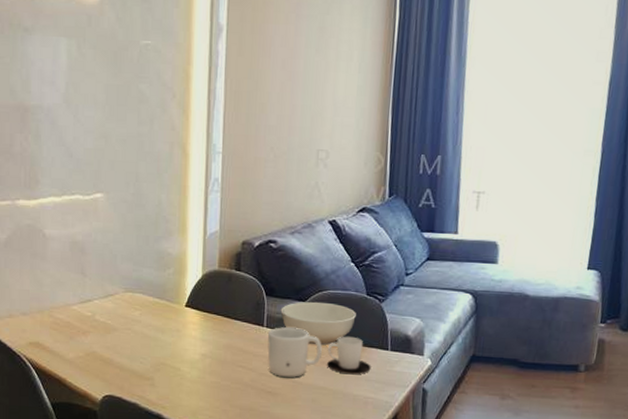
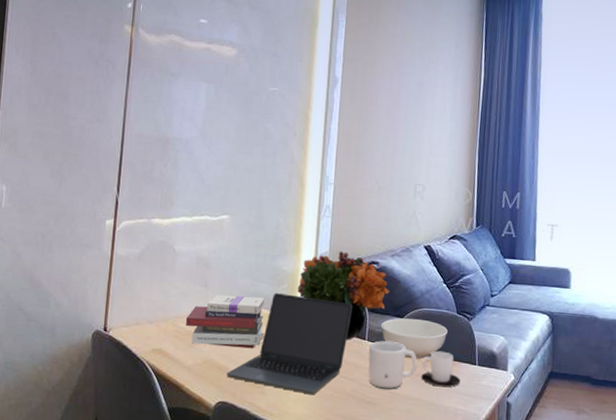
books: none [63,282,150,338] -> present [185,295,265,348]
laptop: none [112,278,248,387] -> present [226,293,352,395]
flower arrangement: none [185,230,289,327] -> present [297,251,389,340]

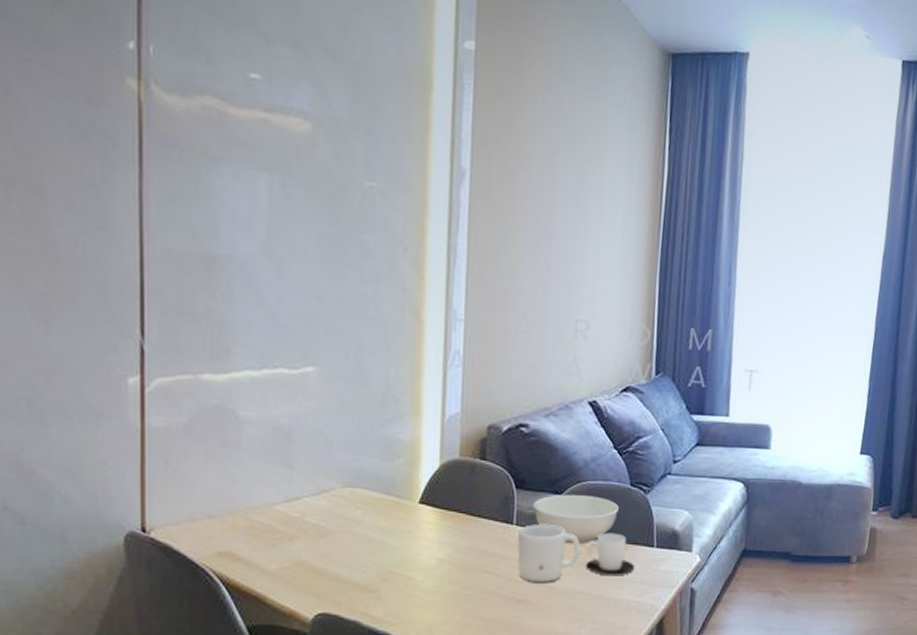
books: present [185,295,265,348] -> none [262,475,375,543]
laptop: present [226,293,352,395] -> none [327,470,494,597]
flower arrangement: present [297,251,389,340] -> none [418,412,543,526]

